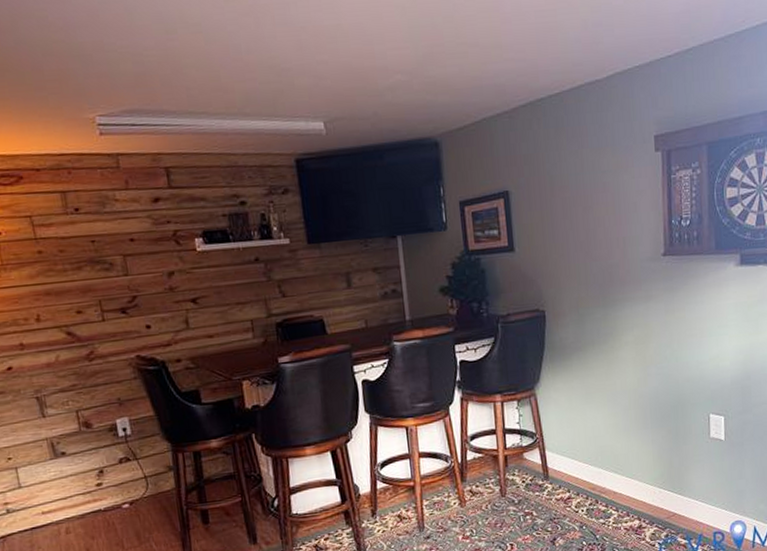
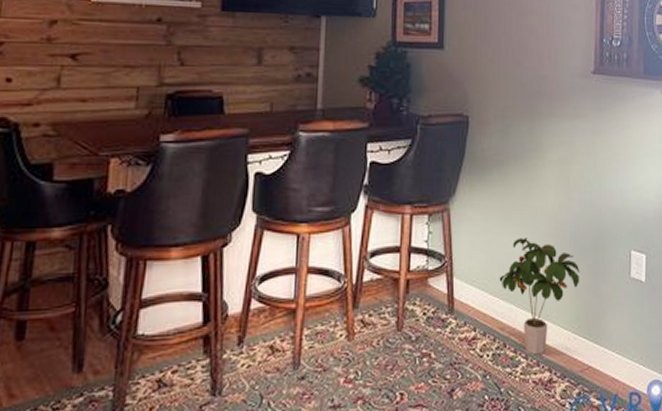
potted plant: none [587,411,662,508] -> present [499,237,580,355]

